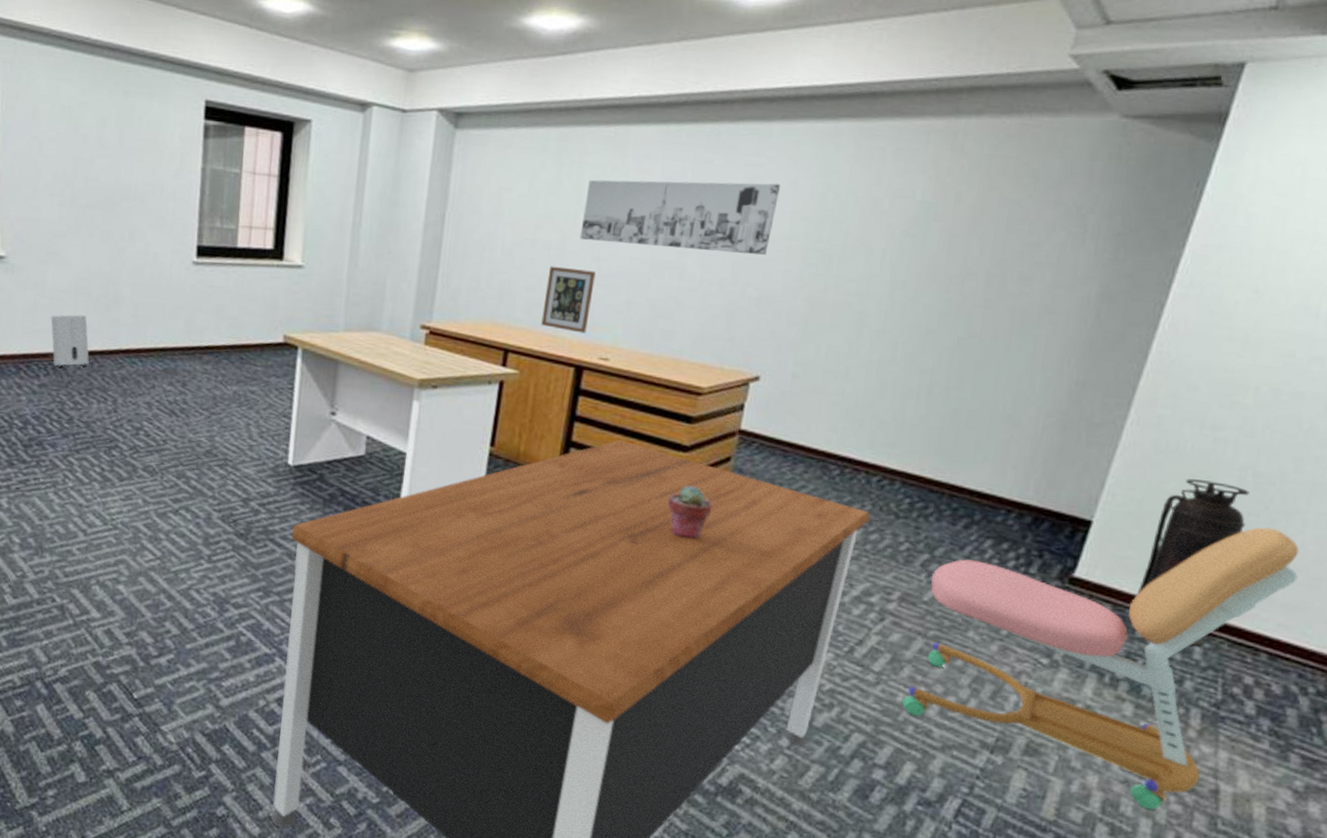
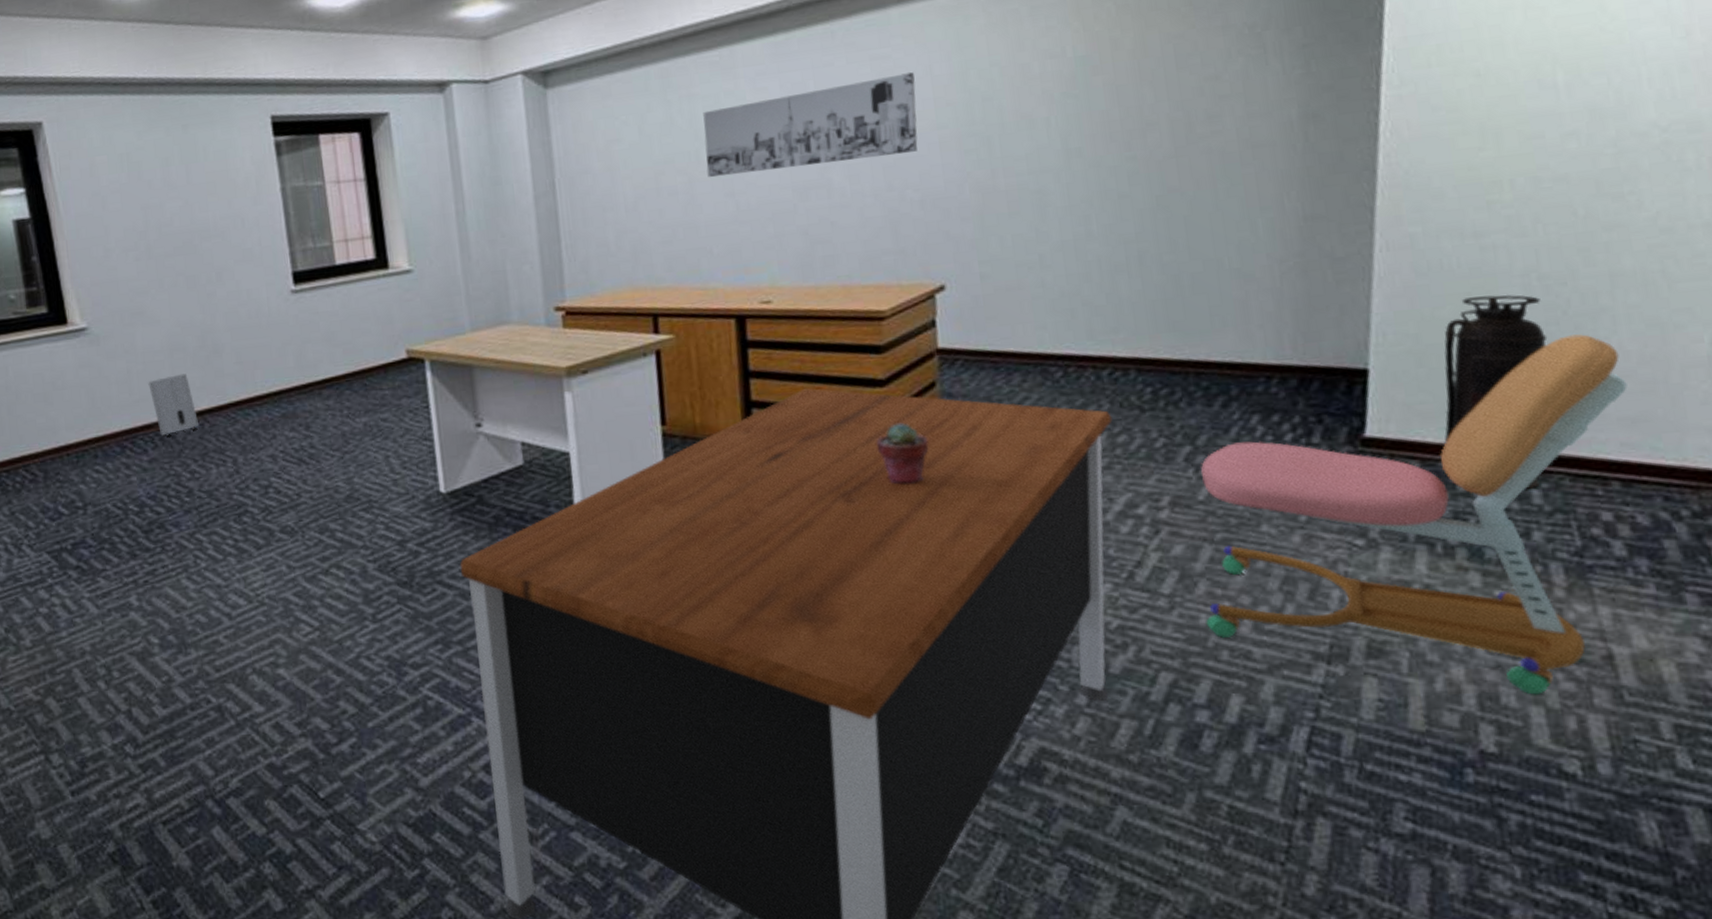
wall art: present [541,266,596,334] -> none [682,208,739,280]

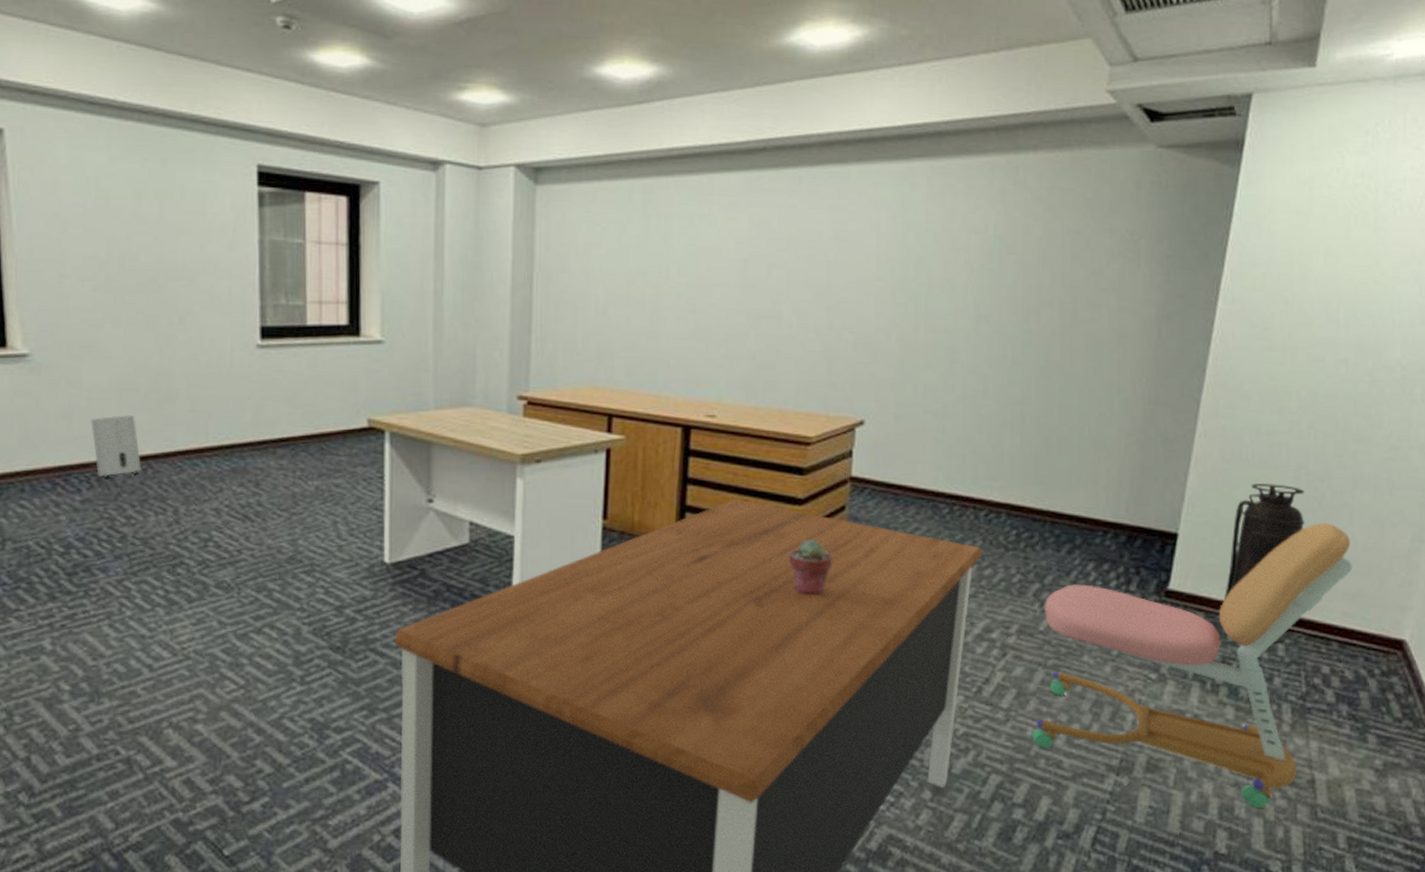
wall art: present [703,72,918,178] -> none [674,225,863,298]

